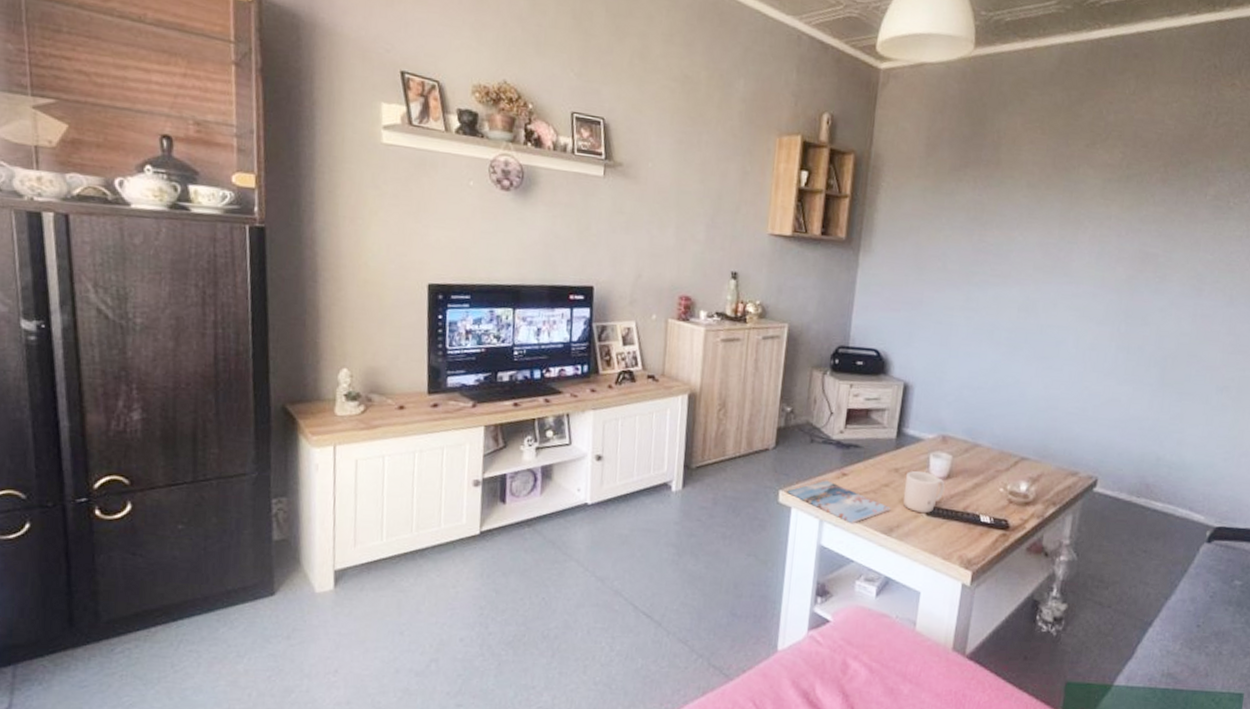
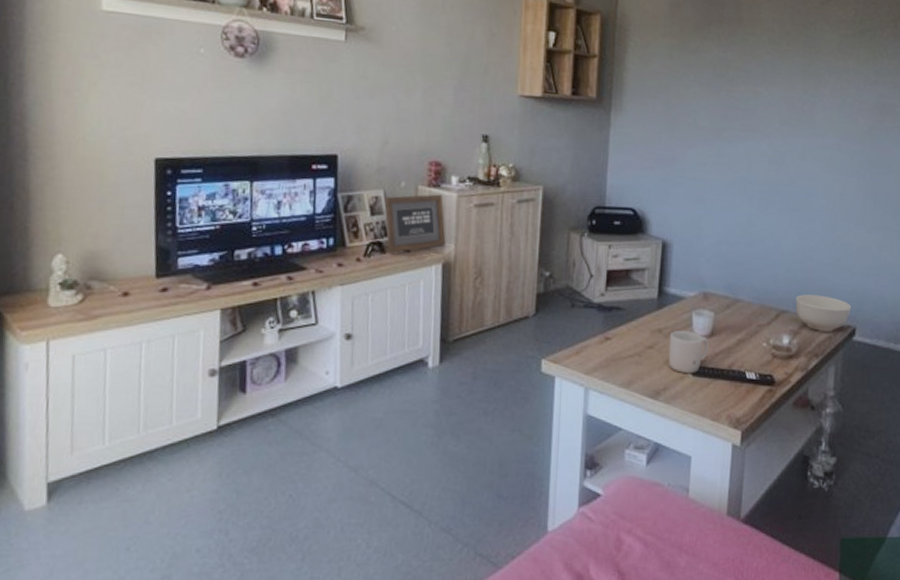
picture frame: none [636,327,693,382] -> present [384,194,446,253]
magazine: present [787,480,891,524] -> none [549,345,657,390]
bowl: none [1036,443,1095,481] -> present [796,294,852,331]

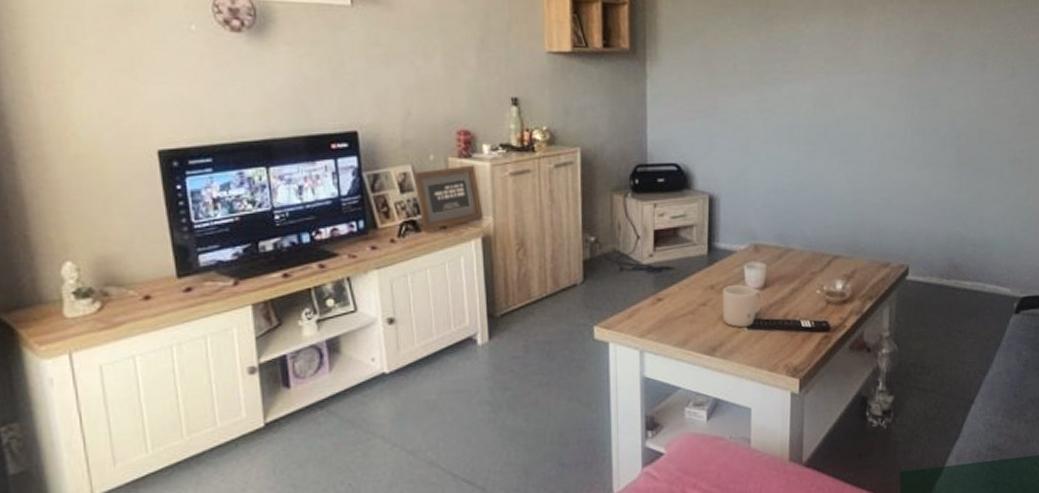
bowl: present [796,294,852,331] -> none [848,237,904,274]

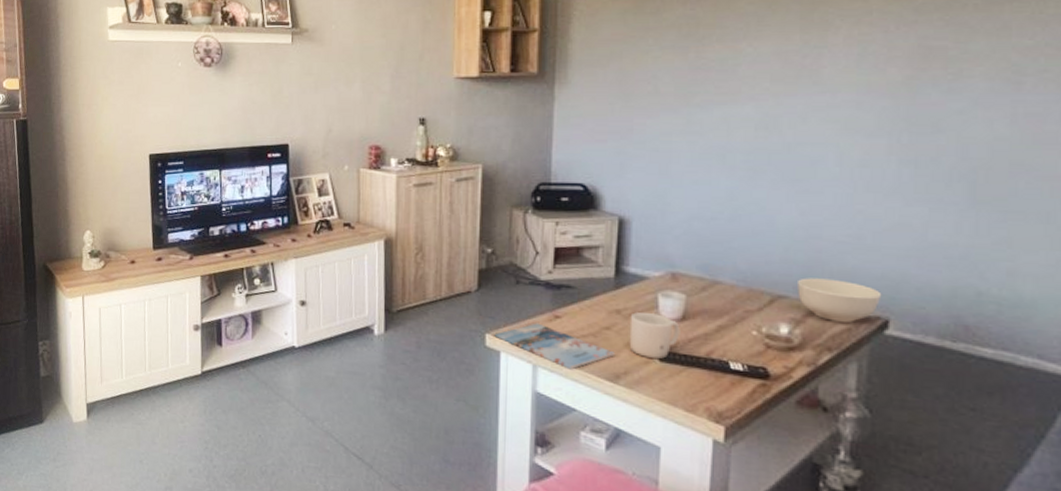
picture frame: present [413,165,483,231] -> none [330,175,387,230]
magazine: none [602,308,712,350] -> present [494,323,616,370]
bowl: none [848,237,904,274] -> present [797,278,882,322]

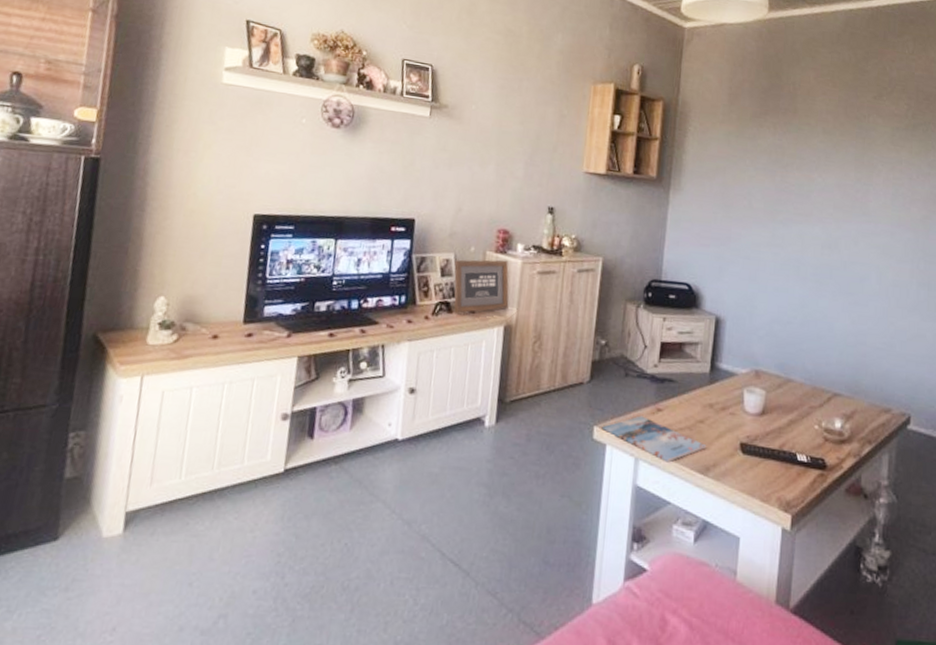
picture frame: none [330,175,387,230] -> present [454,260,509,314]
mug: present [629,312,680,359] -> none [718,407,760,451]
bowl: present [797,278,882,322] -> none [848,378,906,418]

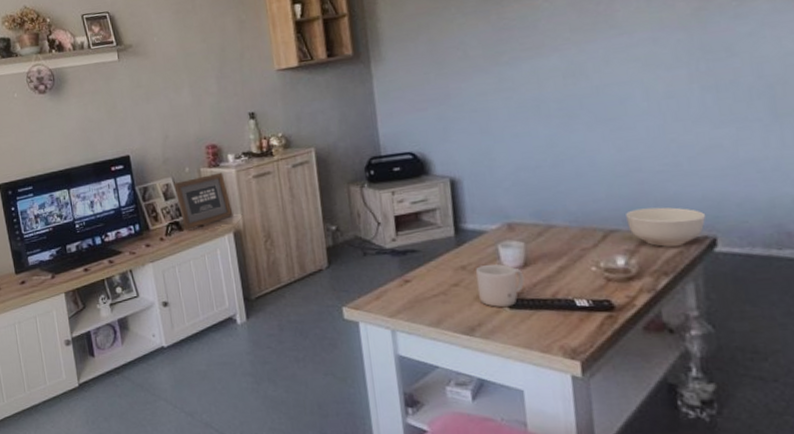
magazine: present [601,415,707,463] -> none [350,289,467,330]
mug: none [718,407,760,451] -> present [475,264,525,307]
bowl: none [848,378,906,418] -> present [626,207,707,247]

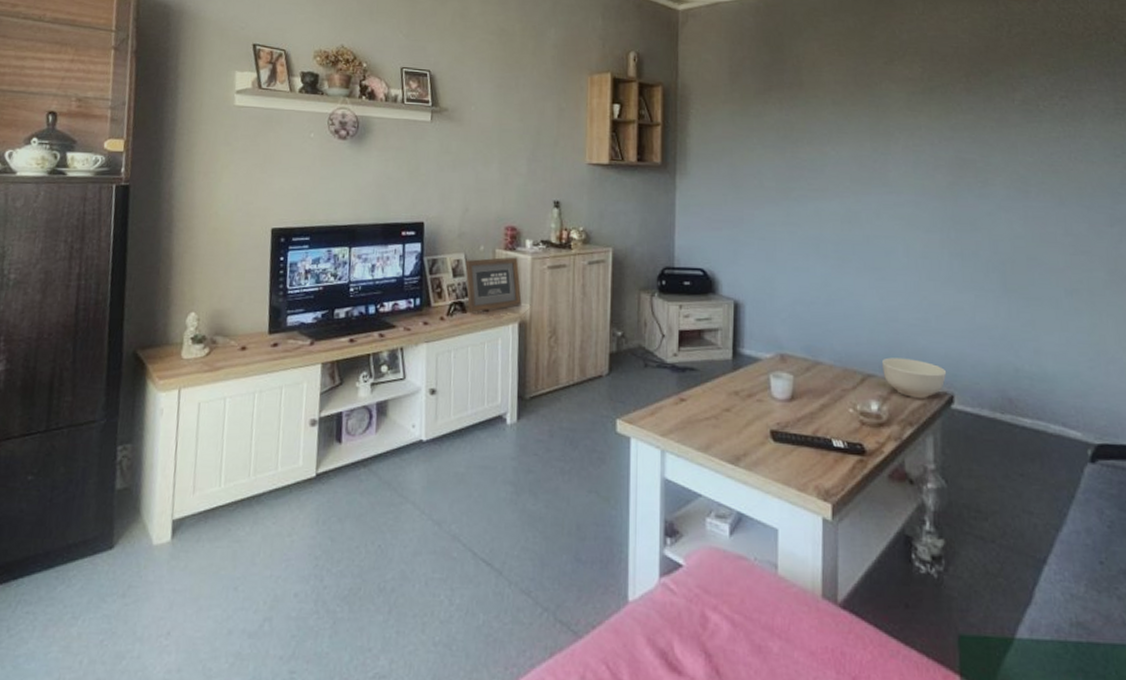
mug: present [475,264,525,307] -> none [746,393,790,439]

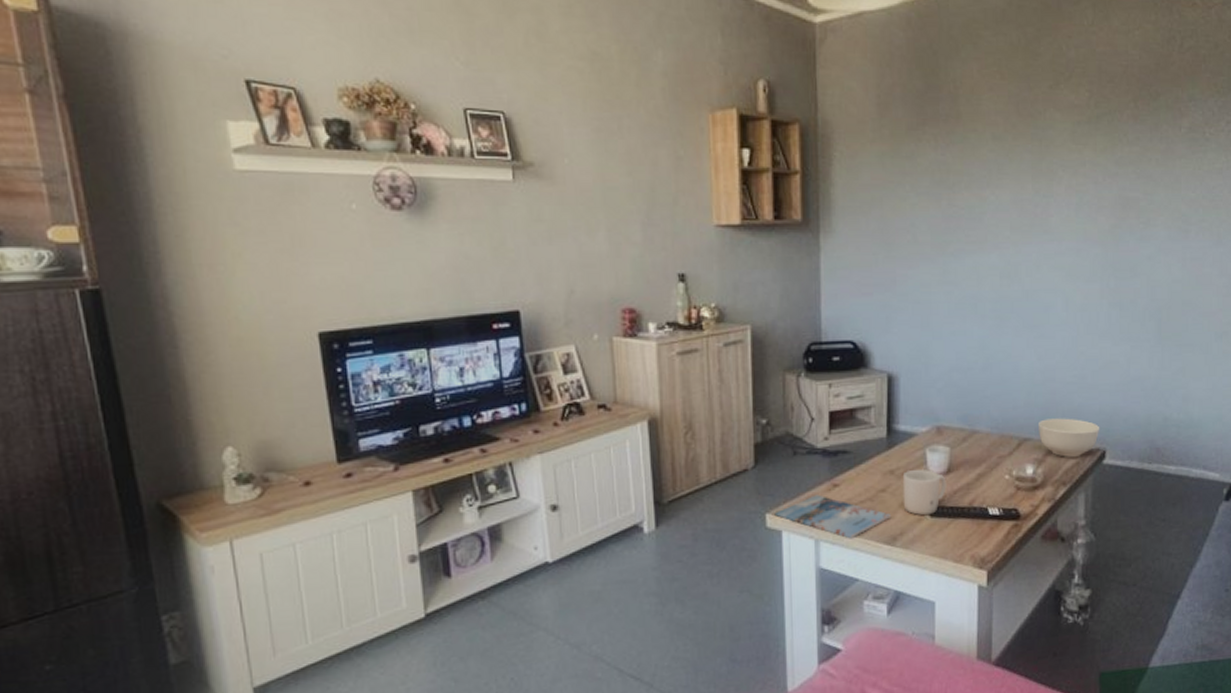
picture frame: present [465,257,522,313] -> none [577,344,649,414]
magazine: none [624,406,736,454] -> present [774,494,892,539]
mug: none [746,393,790,439] -> present [902,470,947,515]

